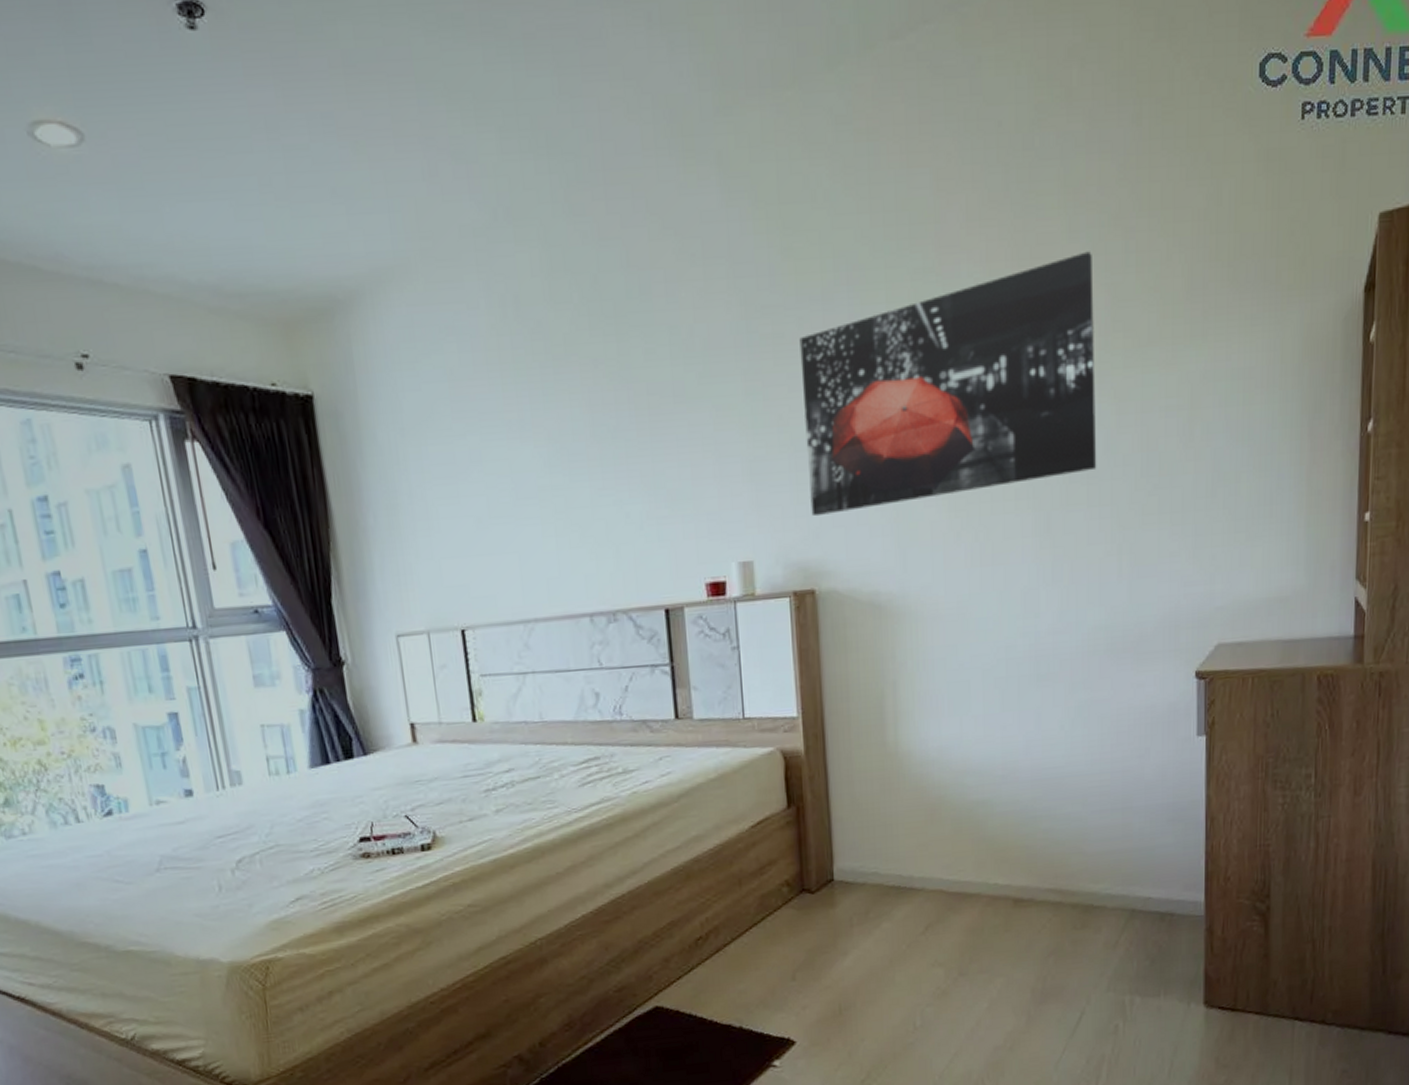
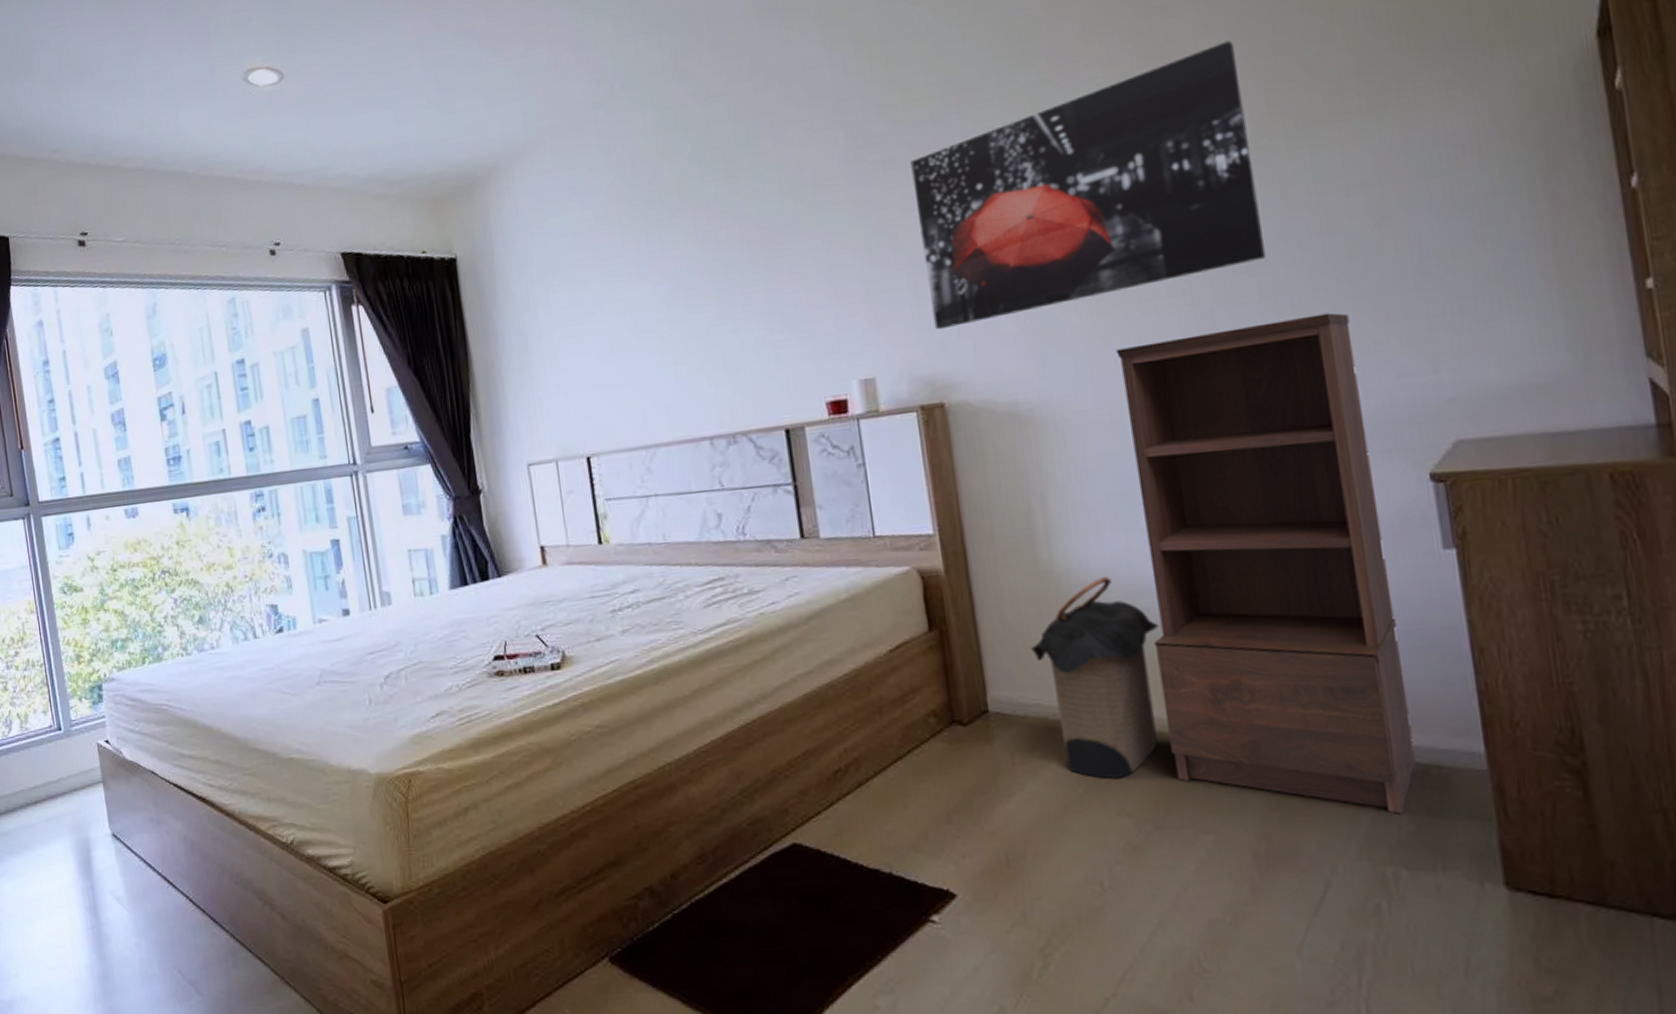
laundry hamper: none [874,757,979,935] -> present [1031,576,1159,780]
shelving unit: none [967,524,1157,953] -> present [1116,312,1416,814]

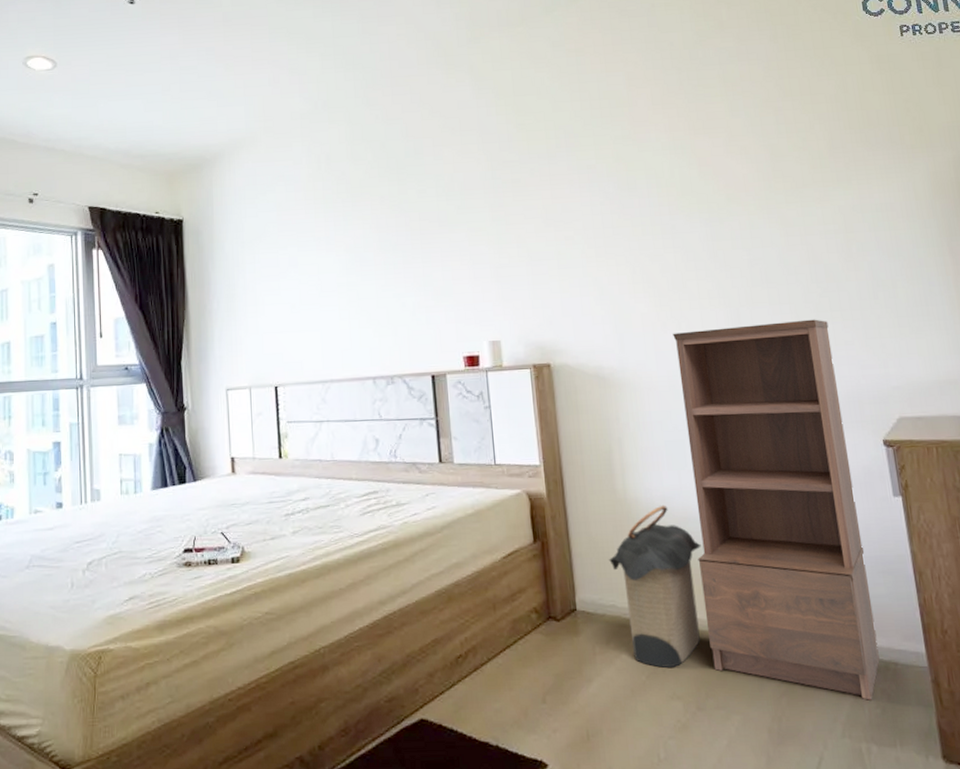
wall art: present [910,40,1267,330] -> none [532,123,774,308]

